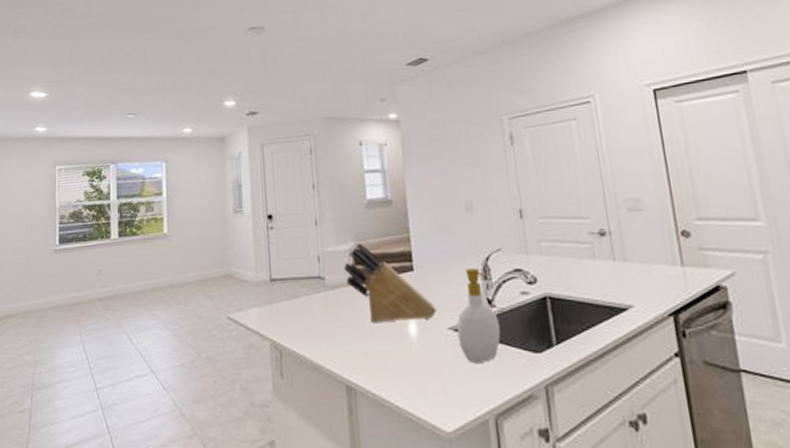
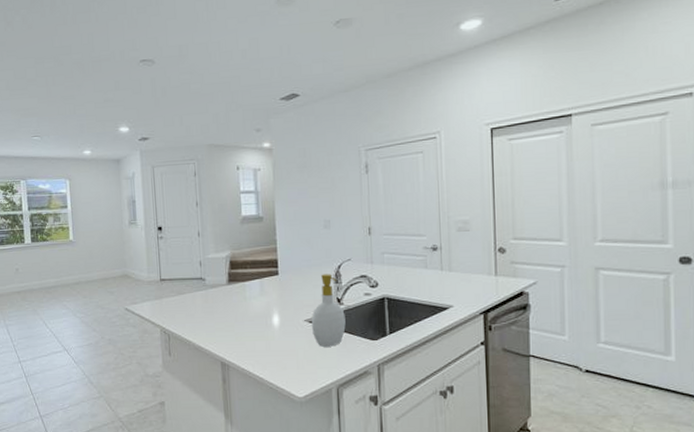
knife block: present [344,243,437,324] -> none [221,252,296,316]

